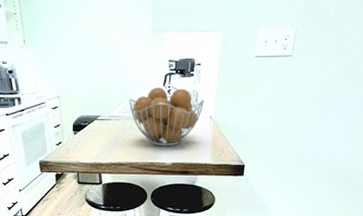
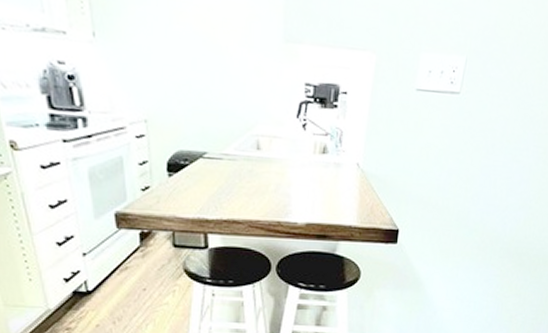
fruit basket: present [129,88,205,147] -> none [249,119,351,201]

